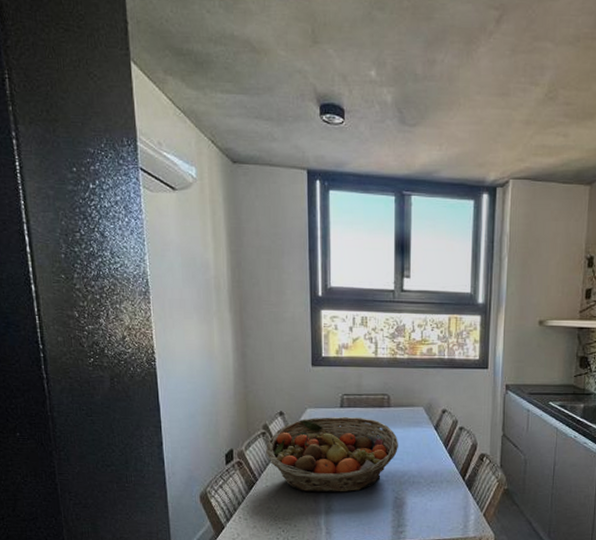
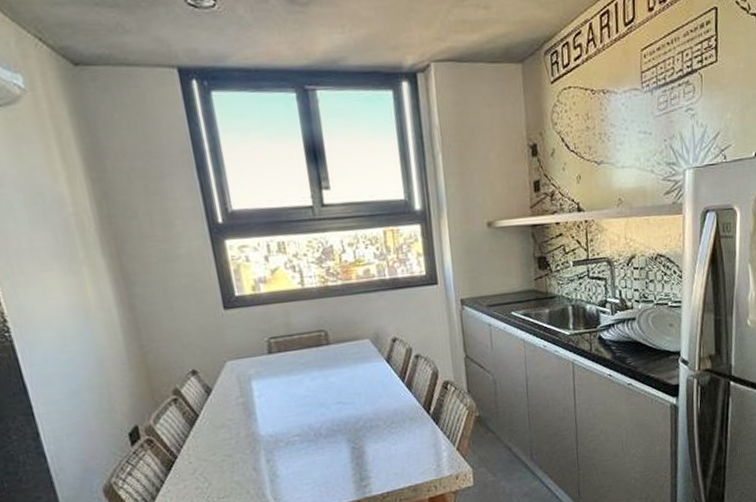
fruit basket: present [266,416,398,493] -> none [181,361,347,462]

